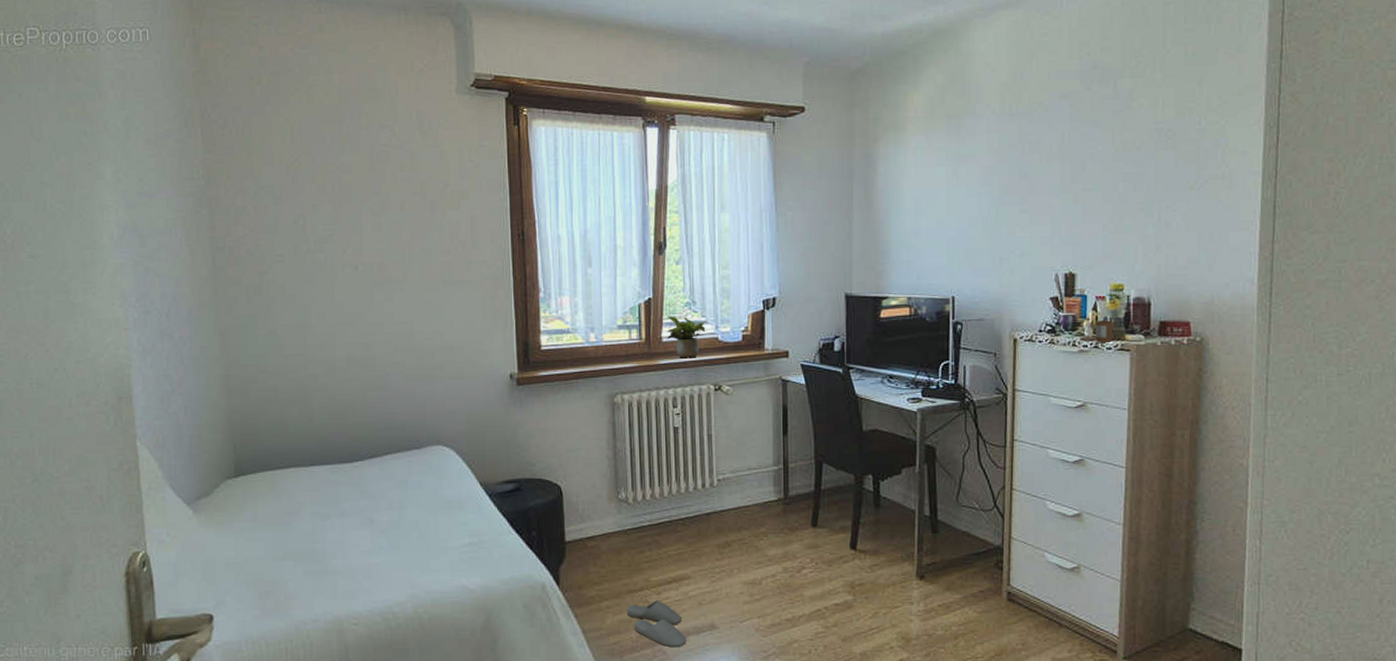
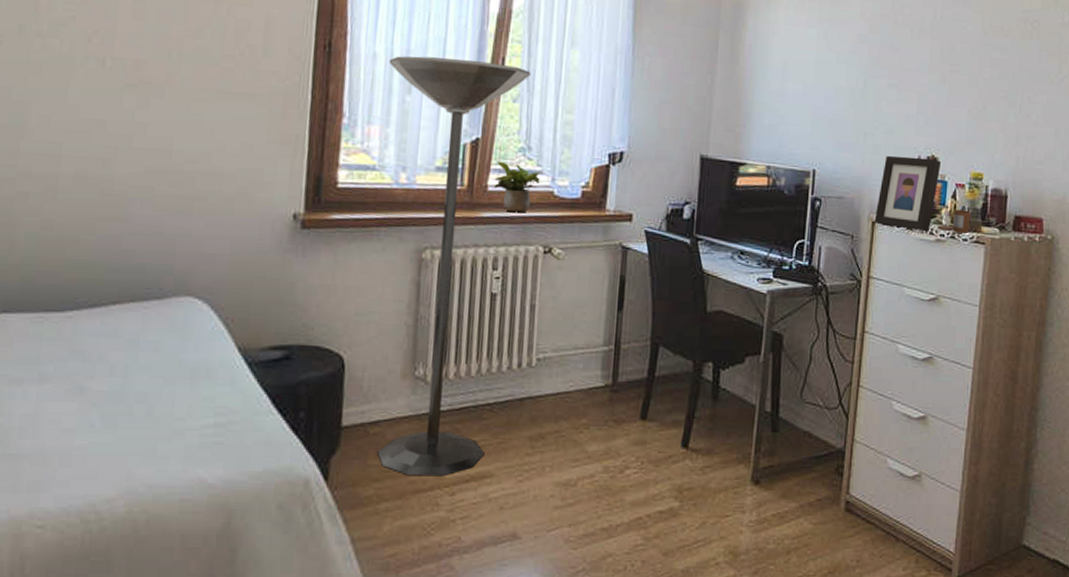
floor lamp: none [571,233,689,580] -> present [377,56,531,477]
slippers: present [626,601,687,648] -> none [410,503,482,562]
picture frame: none [1016,275,1080,344] -> present [874,155,942,232]

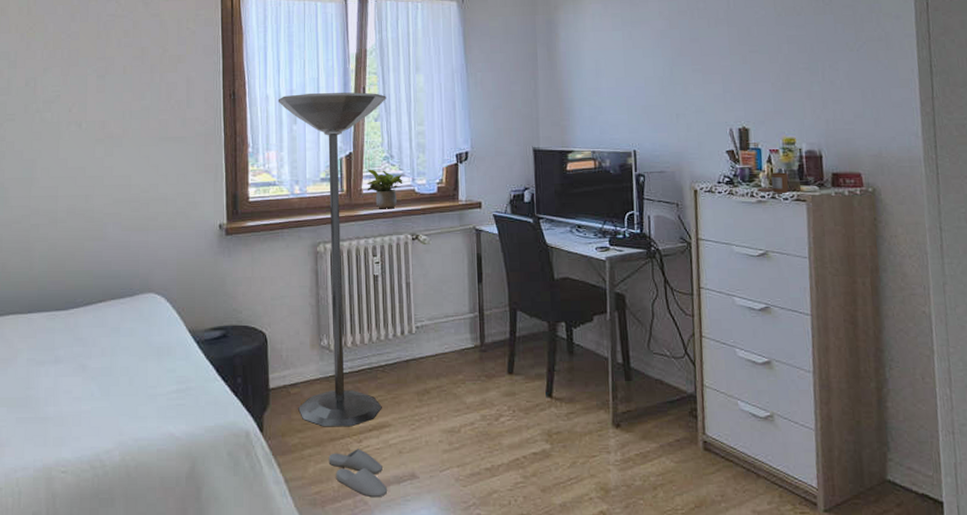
slippers: none [410,503,482,562] -> present [328,449,388,498]
picture frame: present [874,155,942,232] -> none [696,130,753,195]

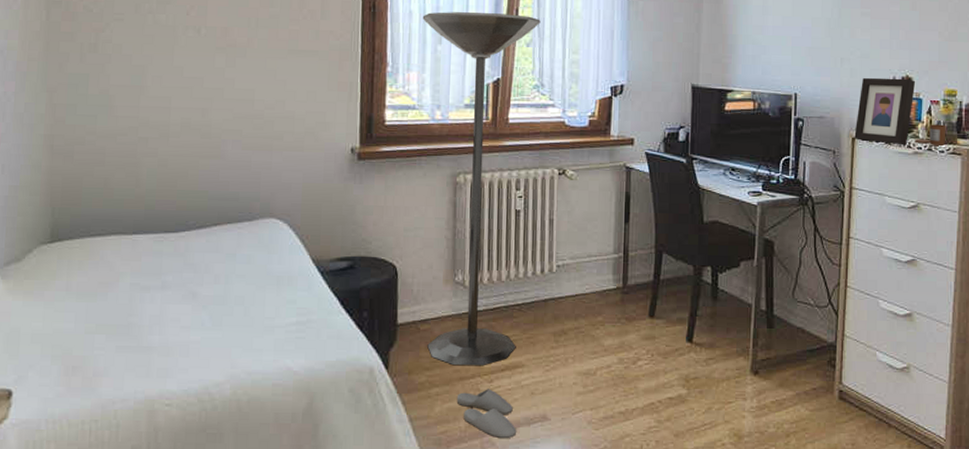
potted plant: present [367,169,403,209] -> none [513,97,553,141]
picture frame: none [696,130,753,195] -> present [854,77,916,146]

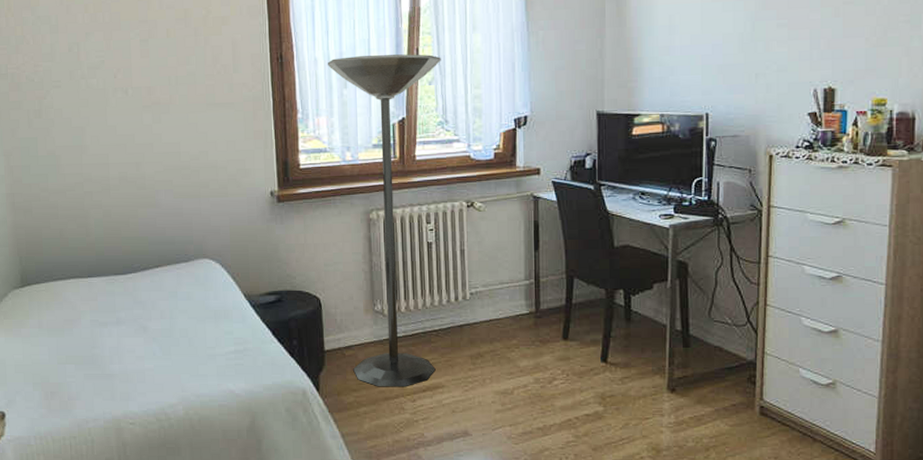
slippers: present [456,389,517,439] -> none [383,408,441,453]
picture frame: present [854,77,916,146] -> none [772,90,840,160]
candle: present [914,124,946,147] -> none [839,136,875,159]

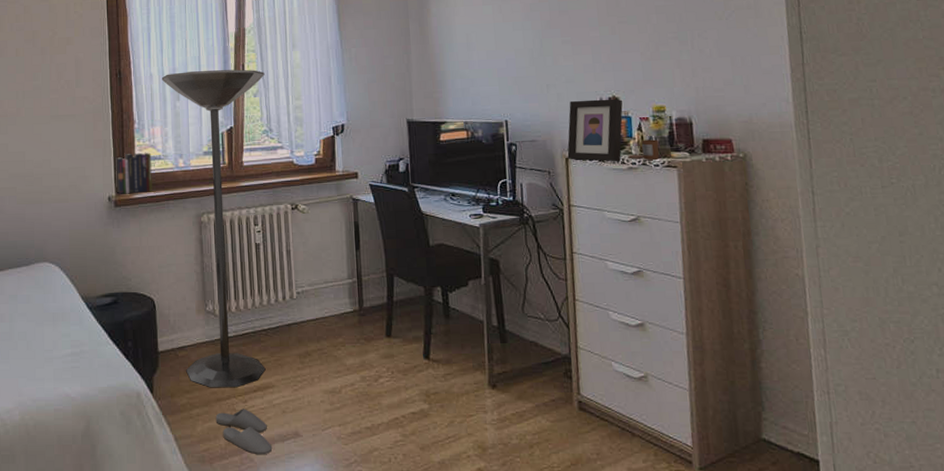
books: none [278,144,318,189] -> present [115,152,152,194]
slippers: none [383,408,441,453] -> present [215,409,273,455]
picture frame: none [772,90,840,160] -> present [567,98,623,162]
candle: none [839,136,875,159] -> present [628,139,659,161]

